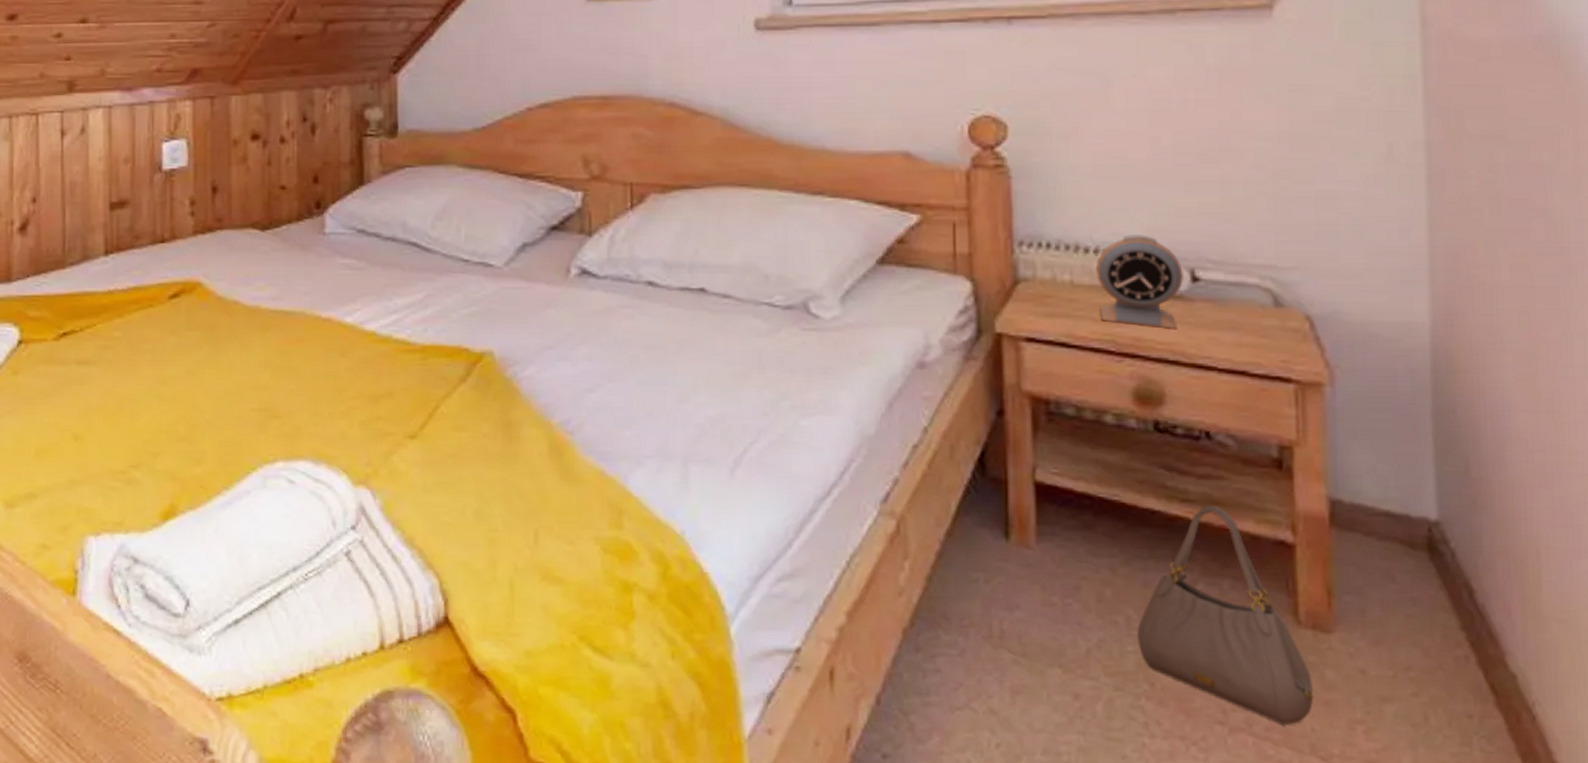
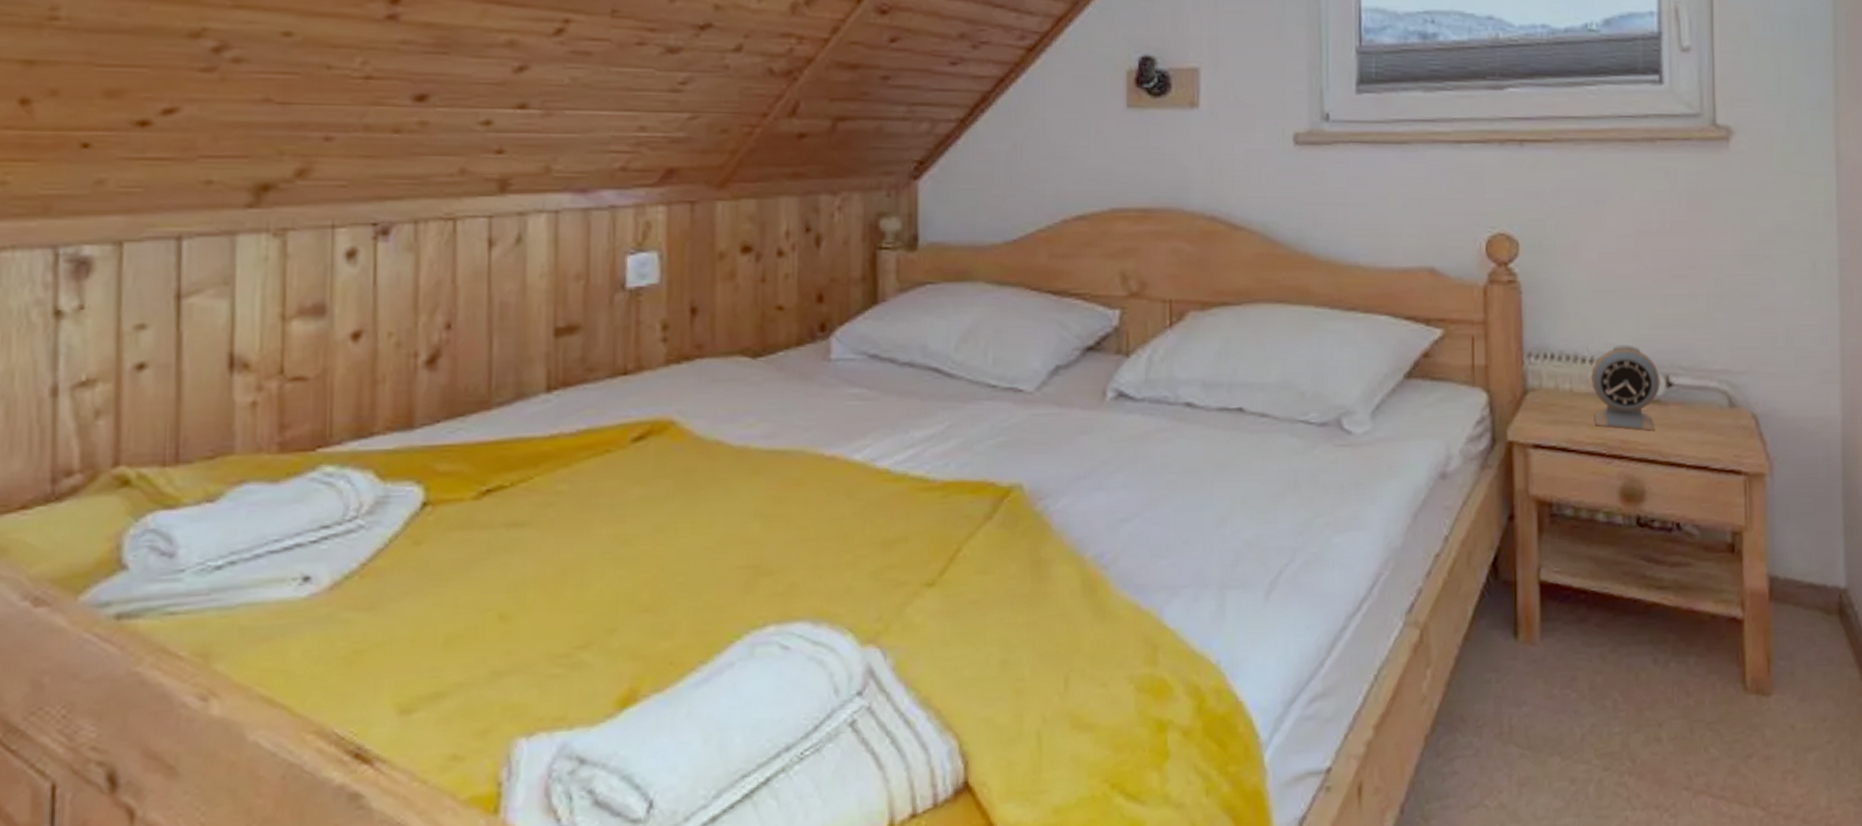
handbag: present [1137,504,1314,725] -> none [1622,589,1757,783]

